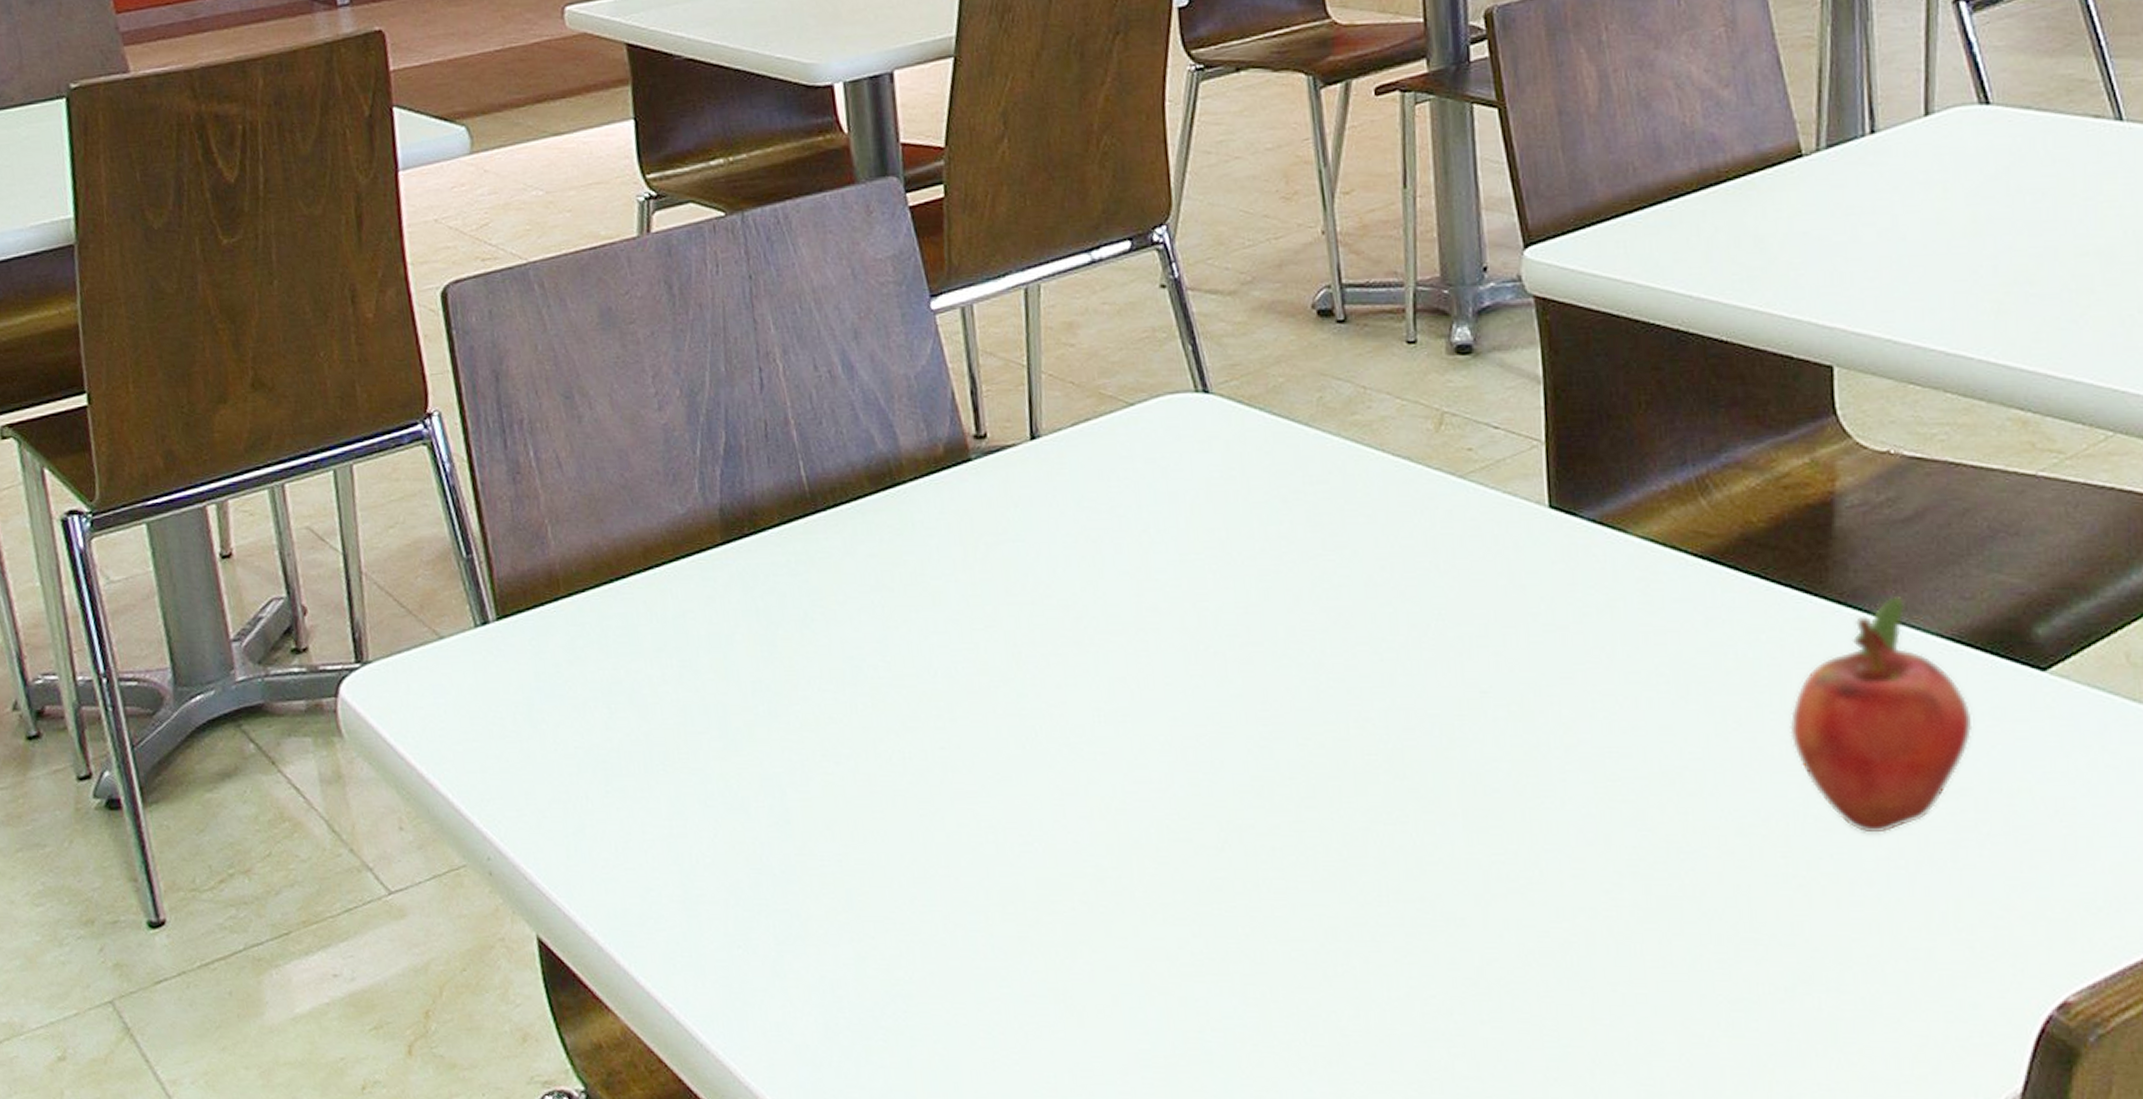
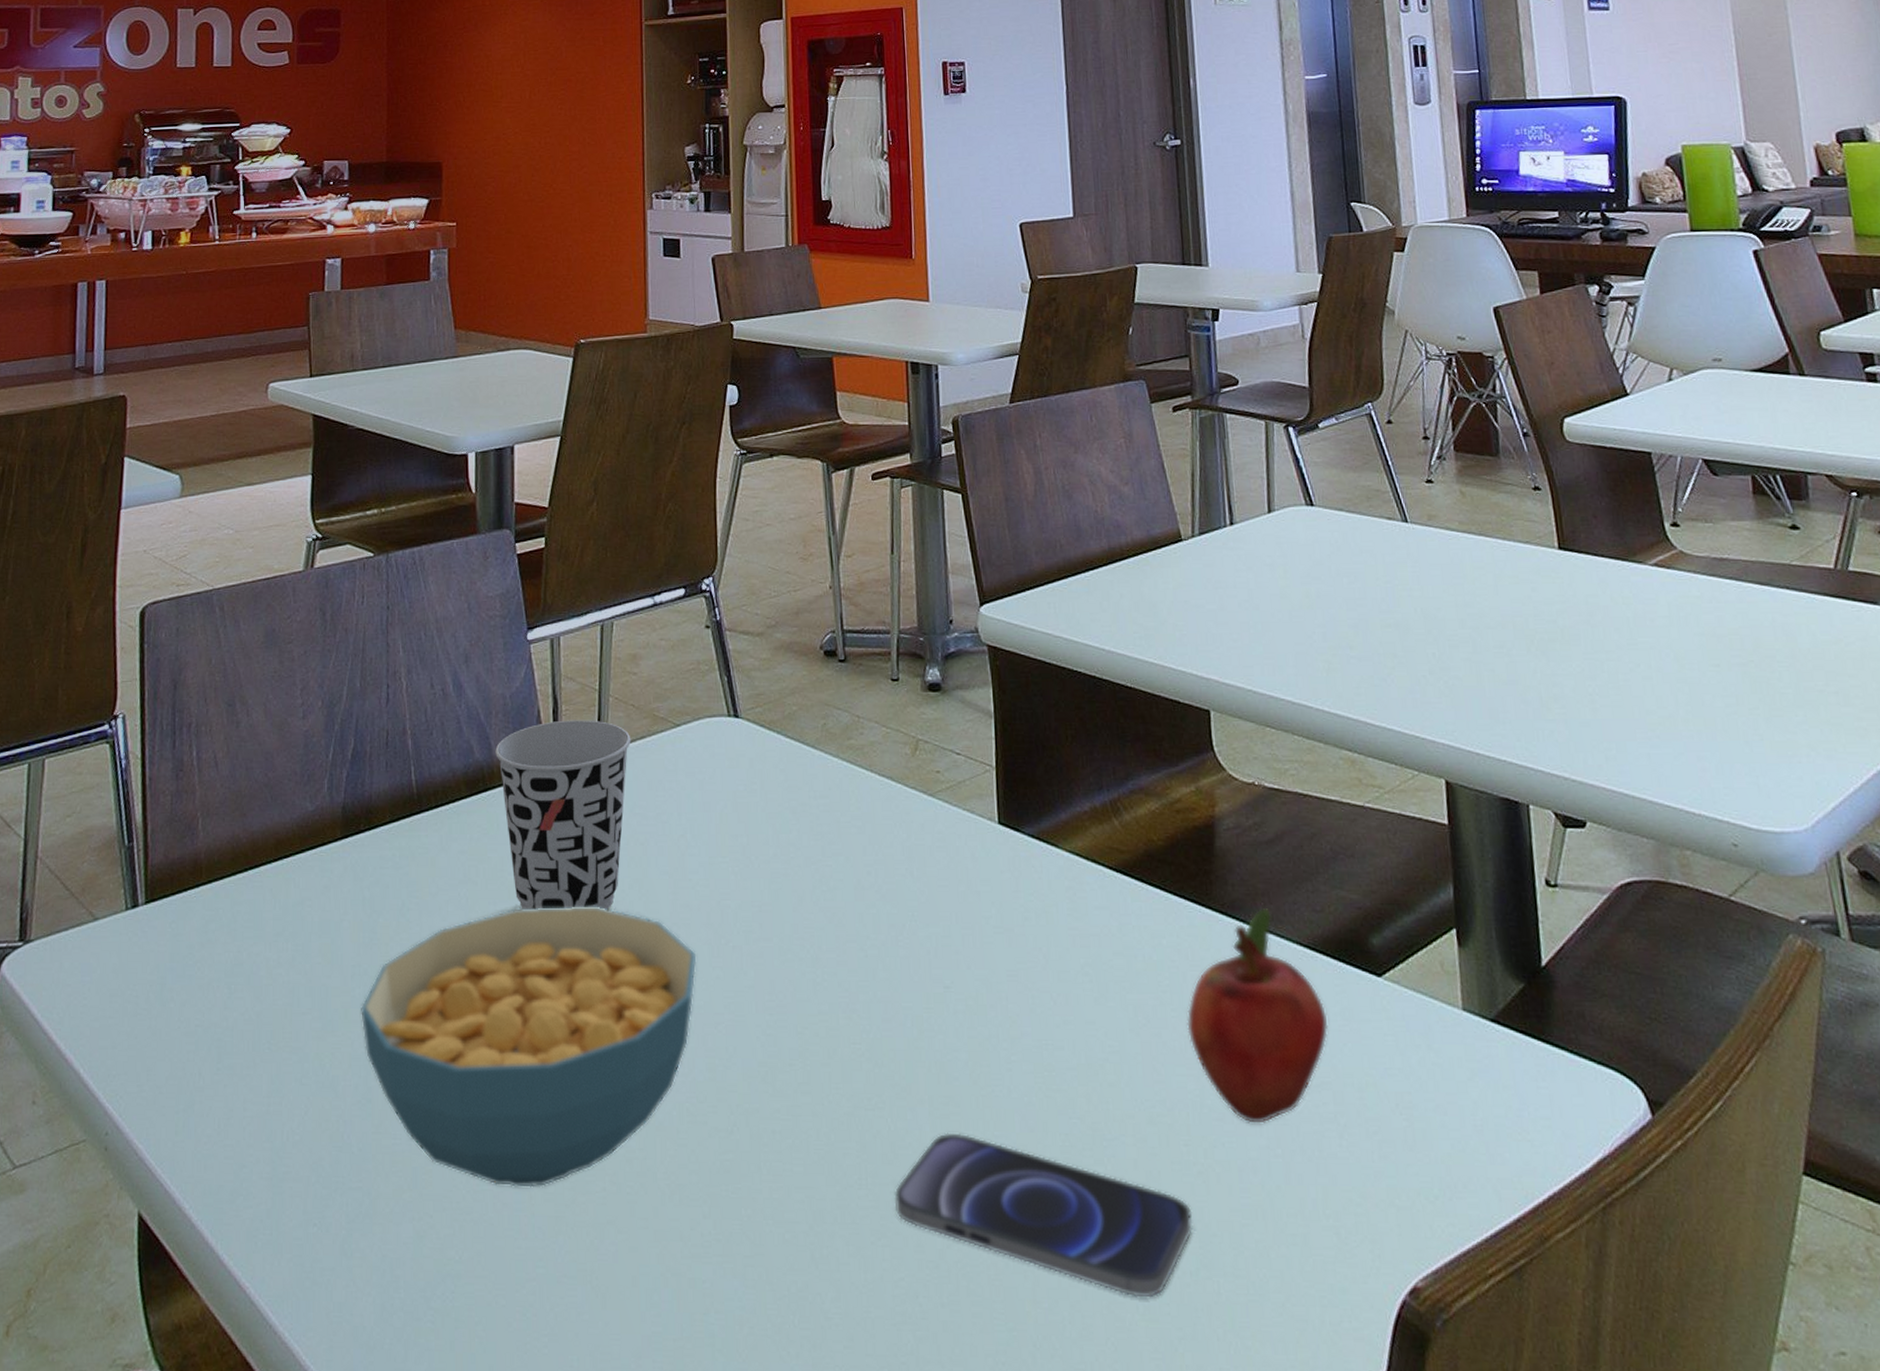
cereal bowl: none [766,611,1171,908] -> present [360,906,697,1188]
cup: none [902,401,1073,617] -> present [495,720,631,910]
smartphone: none [1421,847,1790,1014] -> present [894,1132,1194,1298]

